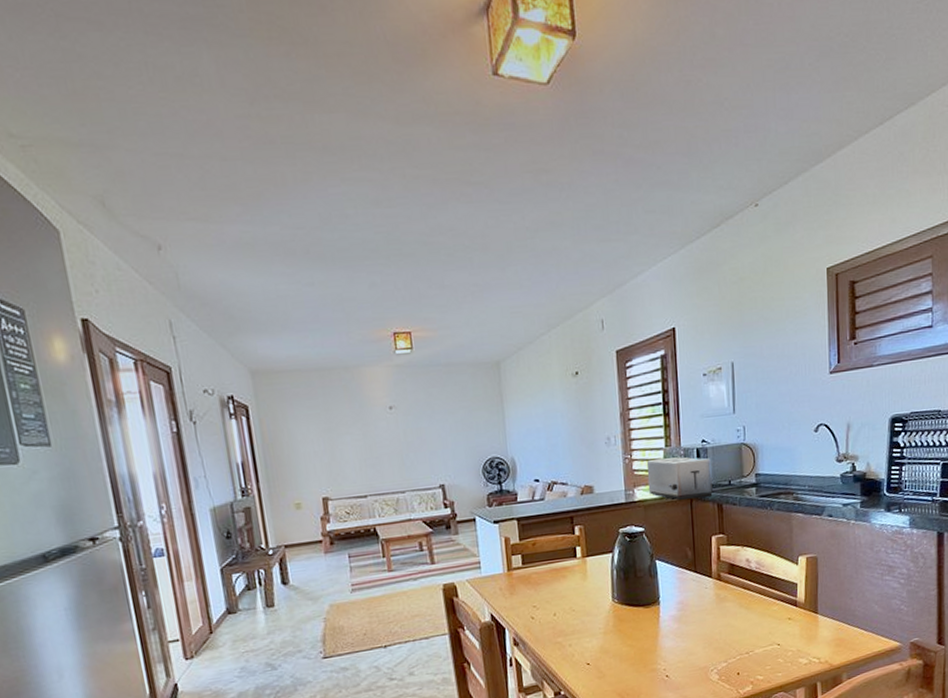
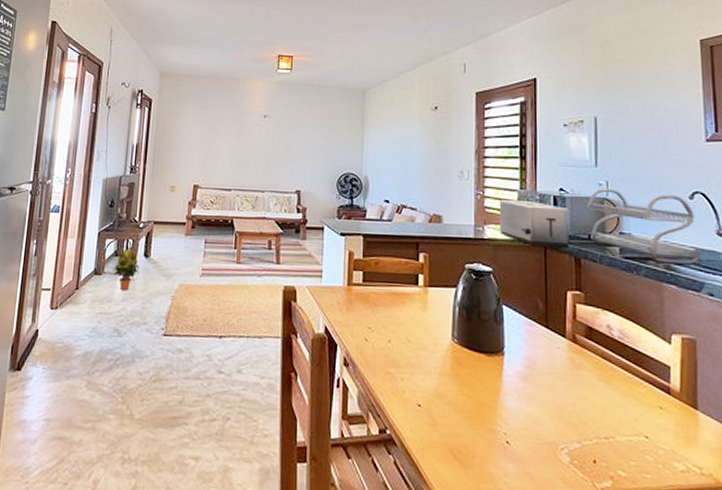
potted plant: none [249,578,281,625] -> present [112,247,140,291]
dish rack: none [726,430,824,496] -> present [586,189,702,265]

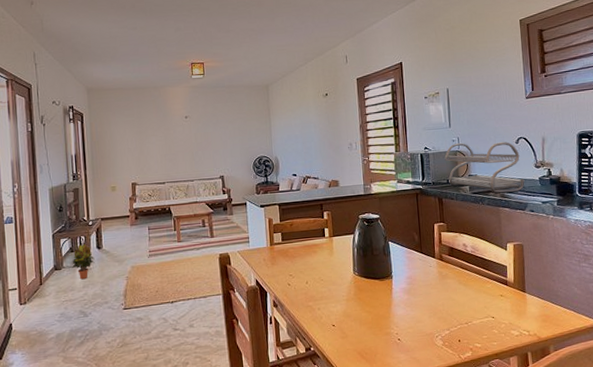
toaster: present [499,200,570,249] -> none [380,160,434,195]

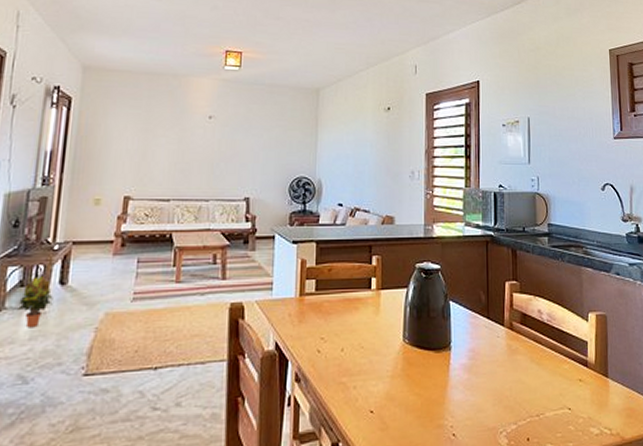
dish rack: present [444,142,525,194] -> none [521,184,611,249]

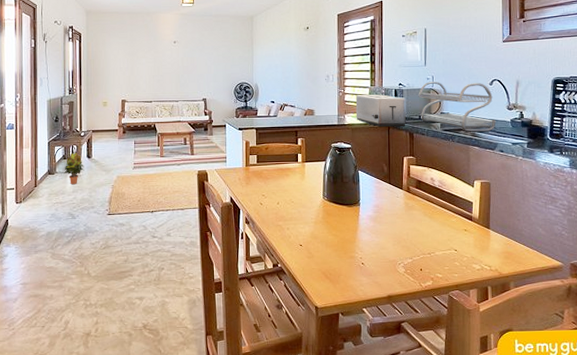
toaster: none [446,198,508,242] -> present [355,95,406,128]
dish rack: none [521,184,611,249] -> present [418,82,496,132]

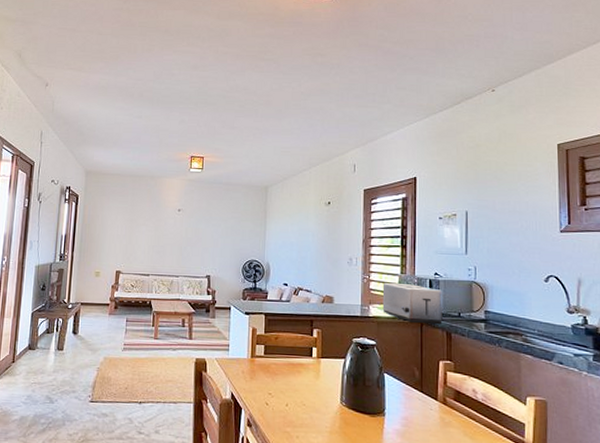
potted plant: present [63,152,84,185] -> none [45,326,69,364]
dish rack: present [418,82,496,132] -> none [457,273,554,338]

